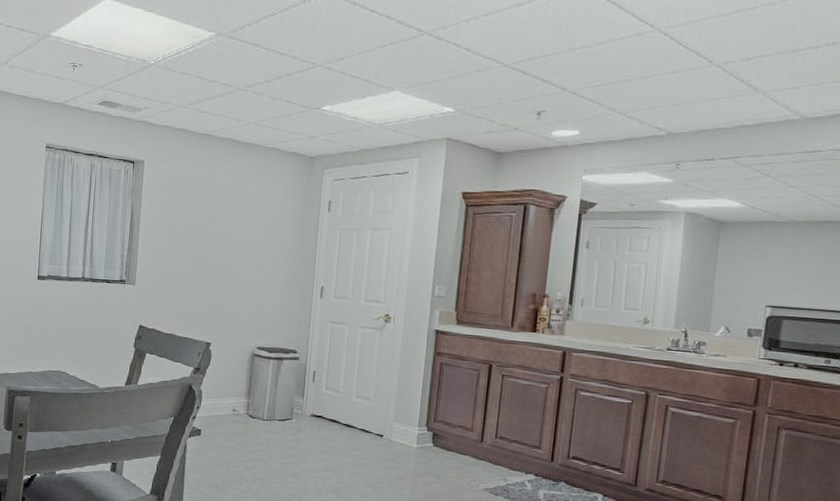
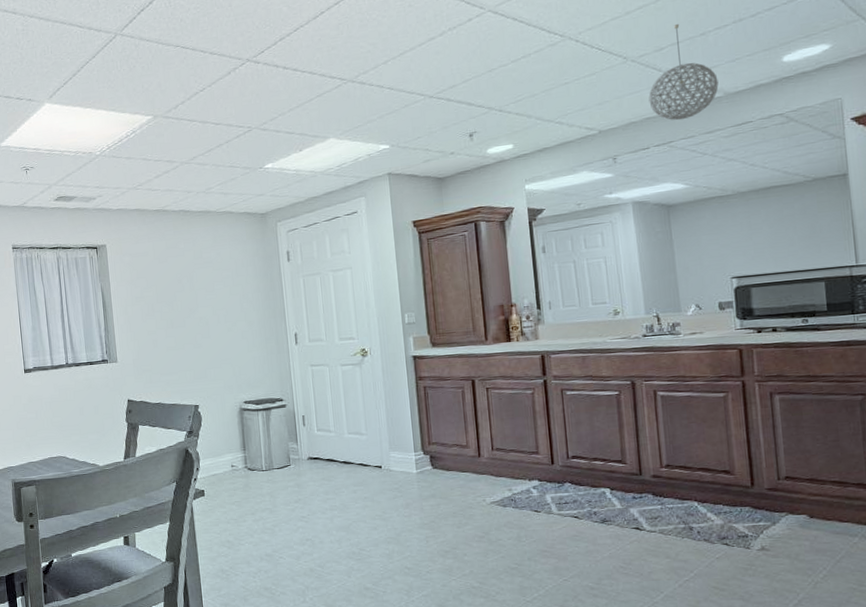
pendant light: none [724,35,798,137] -> present [648,23,719,121]

